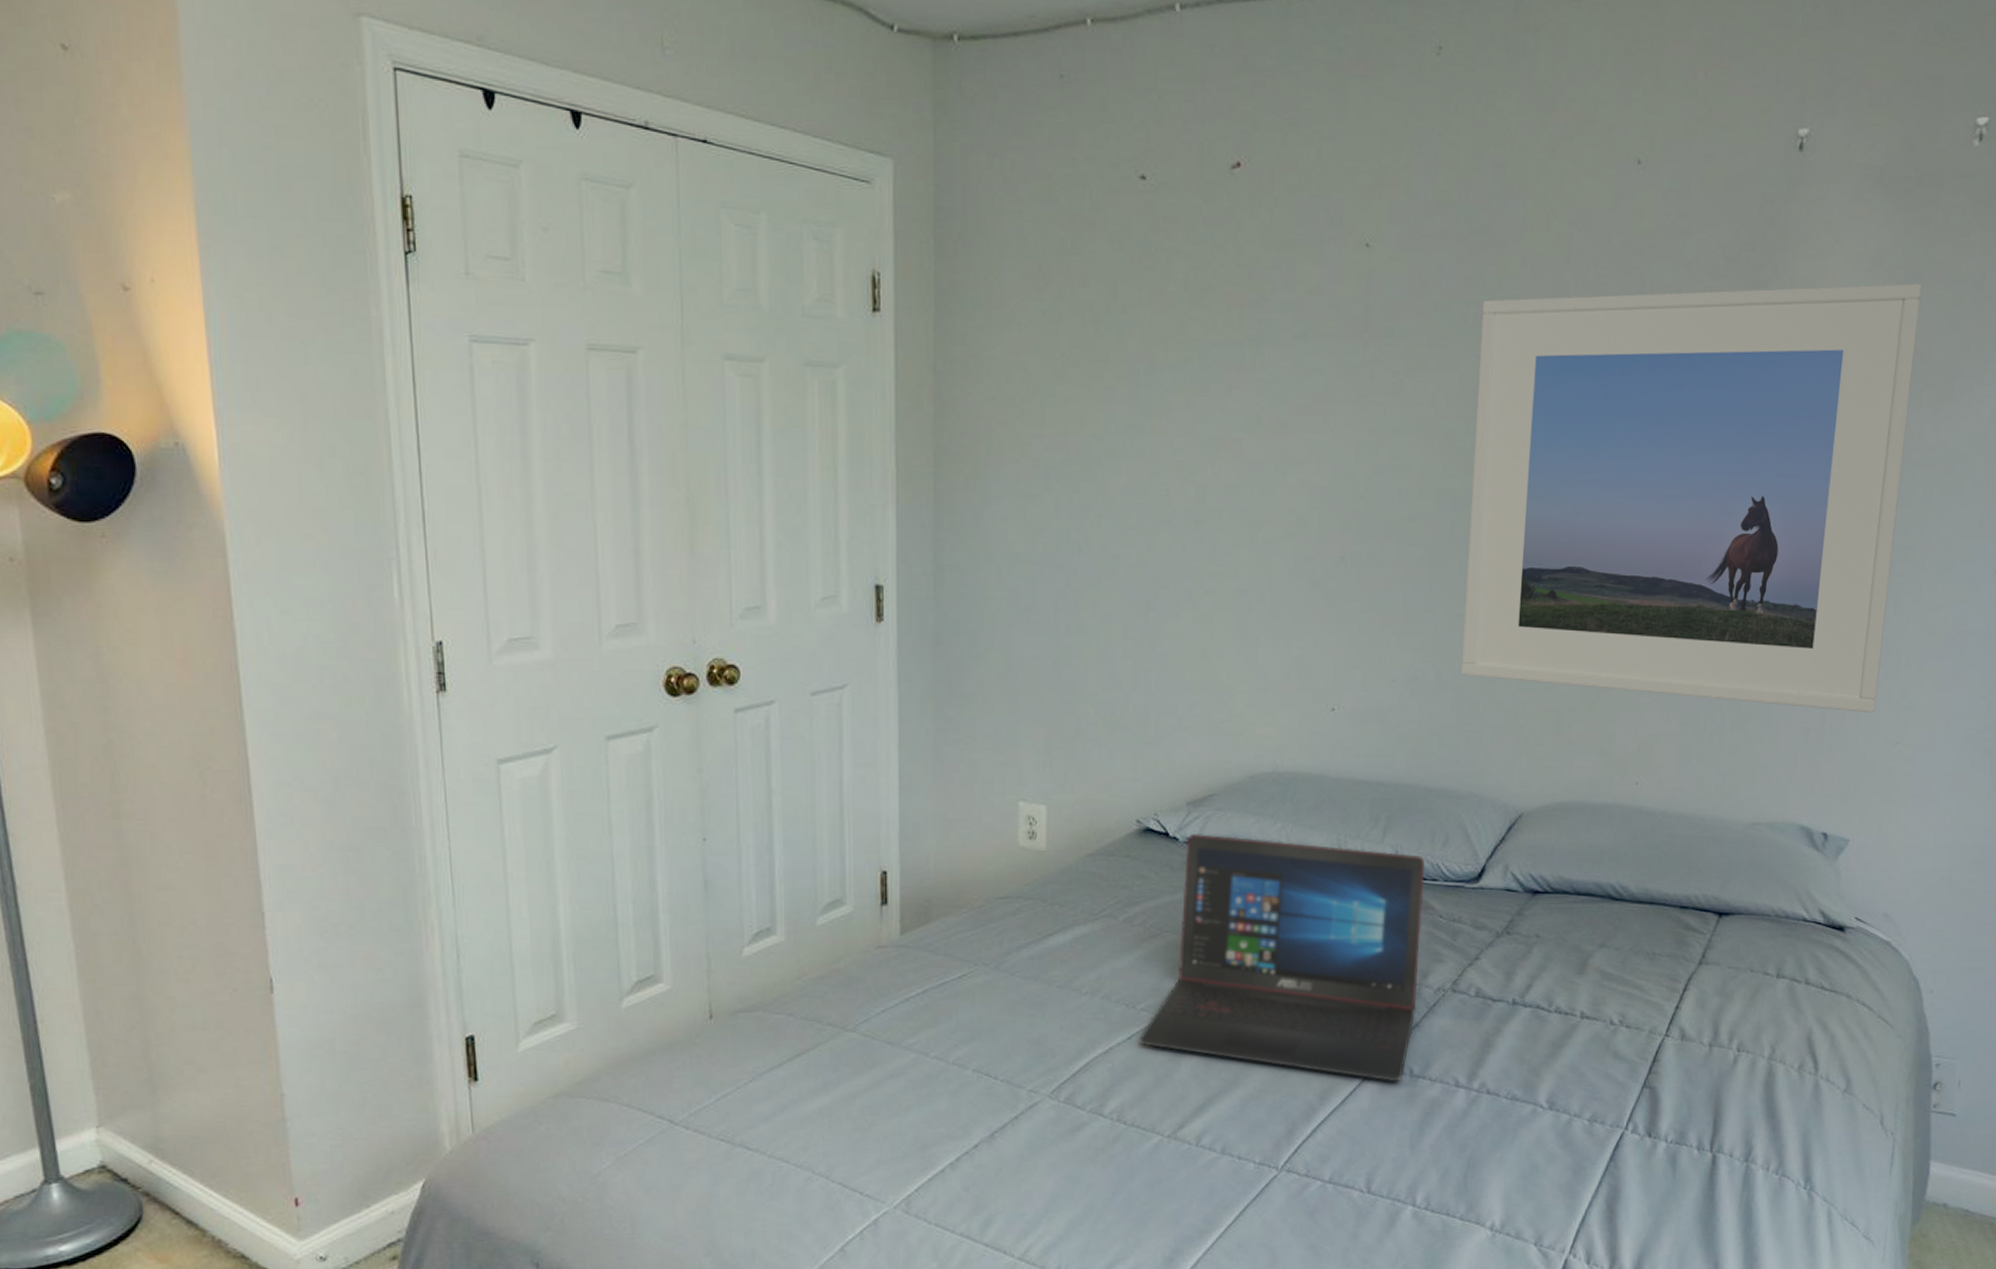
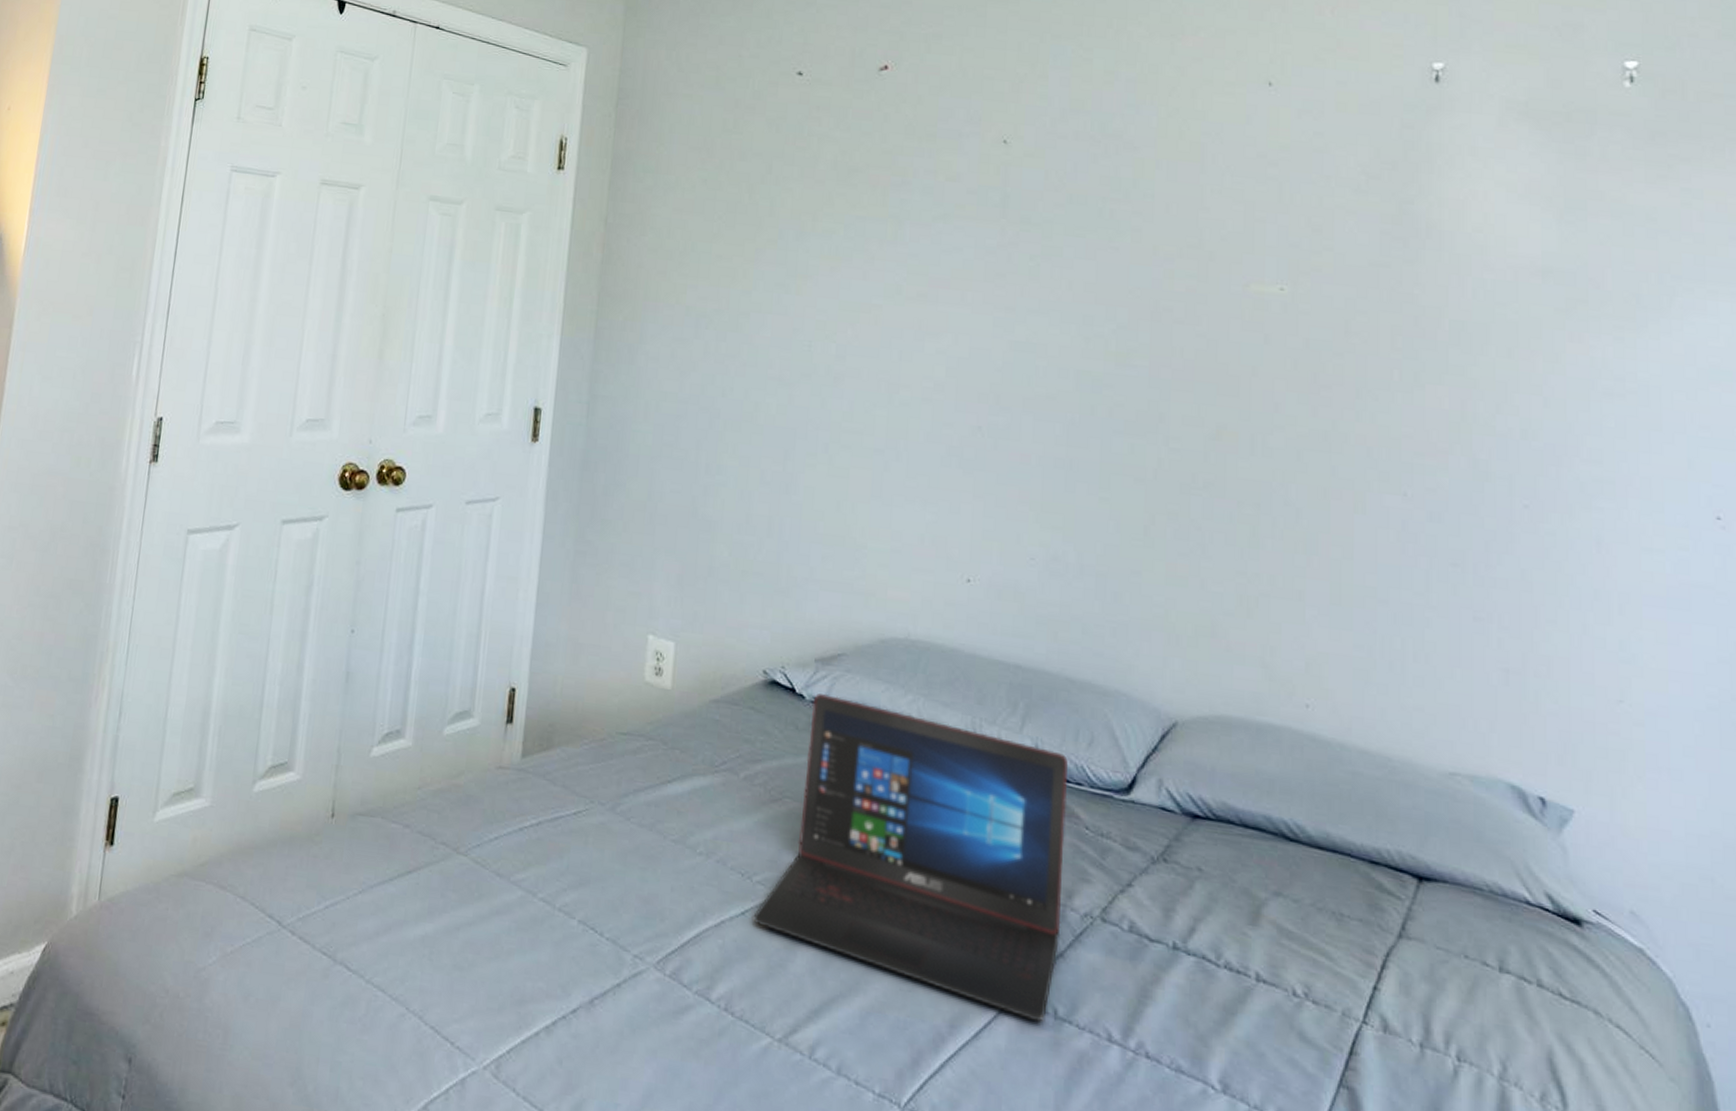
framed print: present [1461,283,1922,713] -> none [1105,197,1588,663]

